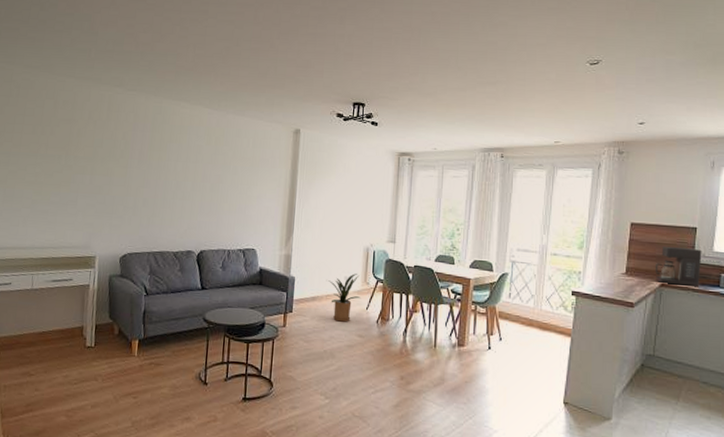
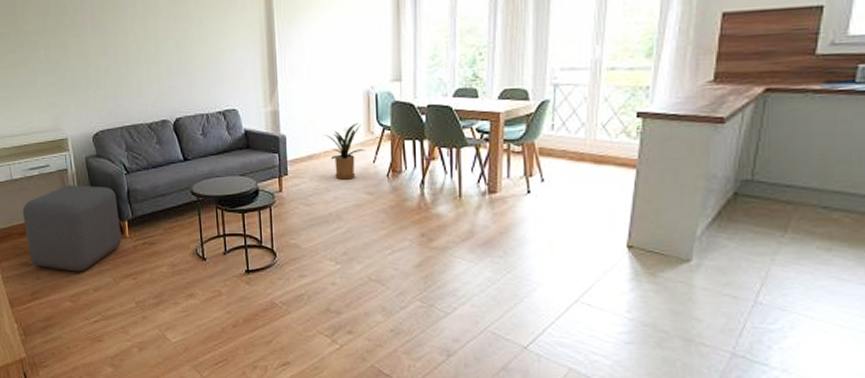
cube: none [33,300,133,387] -> present [22,185,121,272]
coffee maker: present [655,246,702,288] -> none [756,35,830,88]

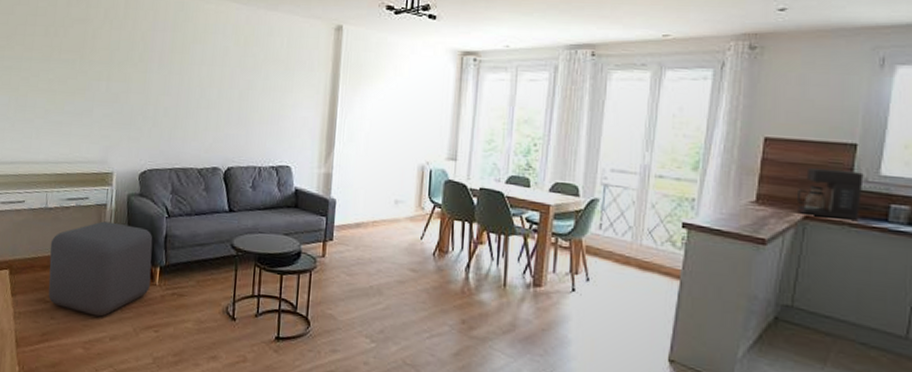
house plant: present [325,123,365,180] -> none [375,196,414,254]
coffee maker: none [756,35,830,88] -> present [796,167,864,222]

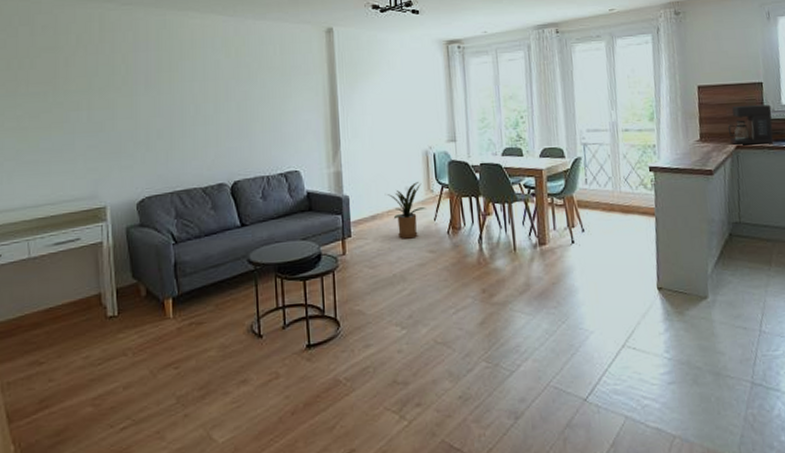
cube: present [48,221,153,317] -> none [39,260,163,367]
house plant: none [375,196,414,254] -> present [387,182,426,239]

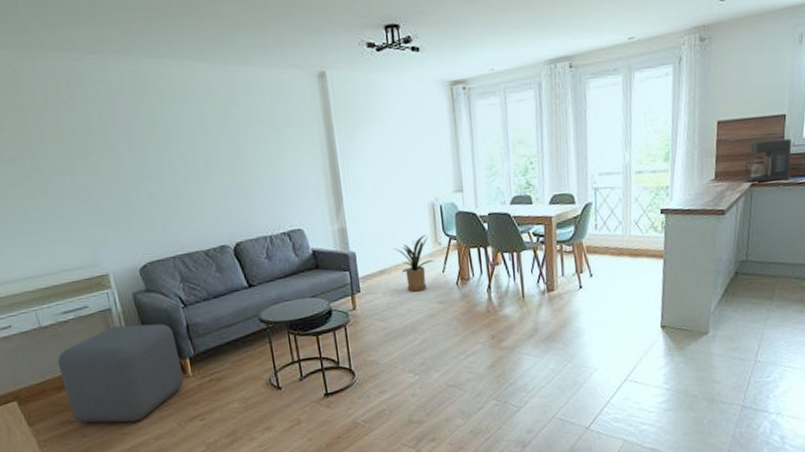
cube: none [39,260,163,367] -> present [57,323,184,423]

